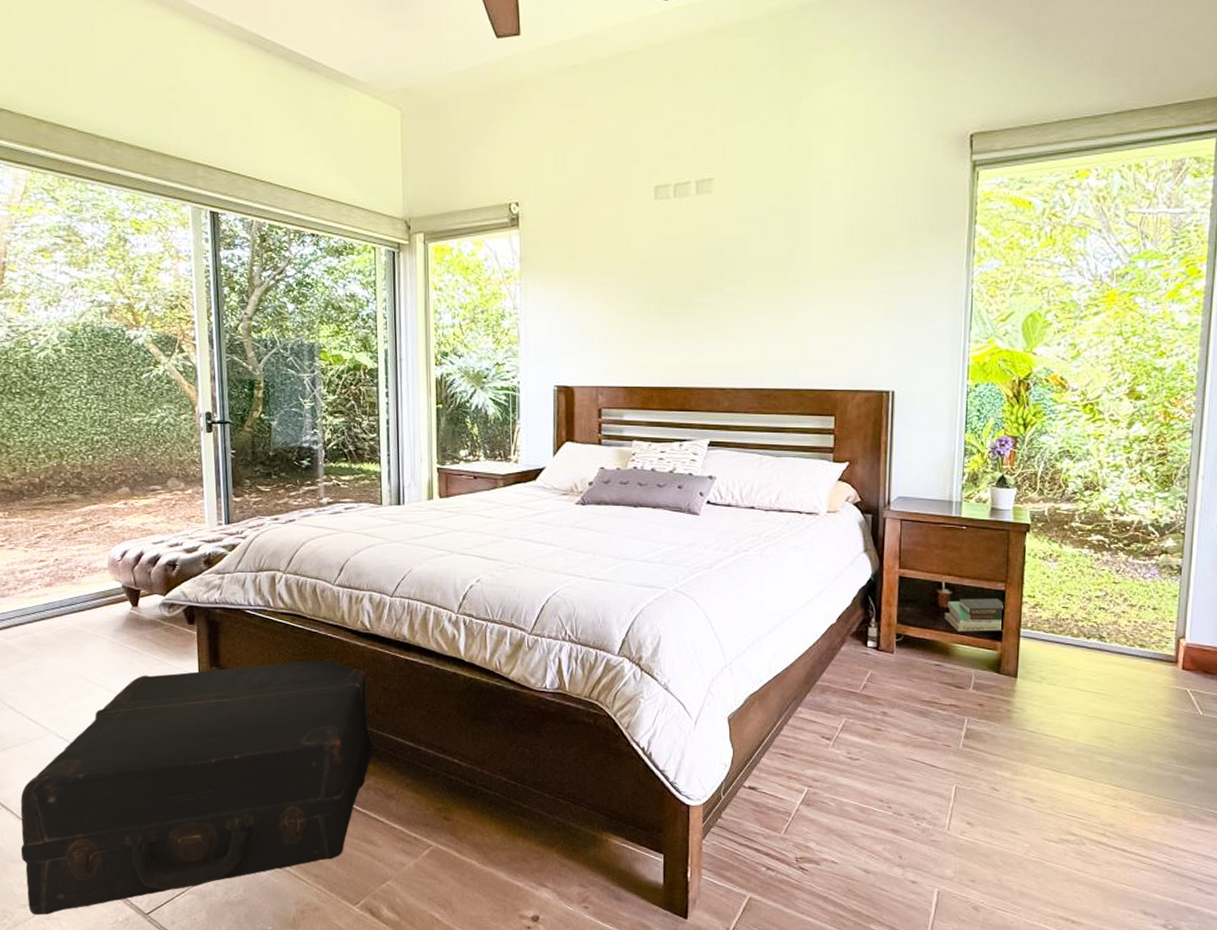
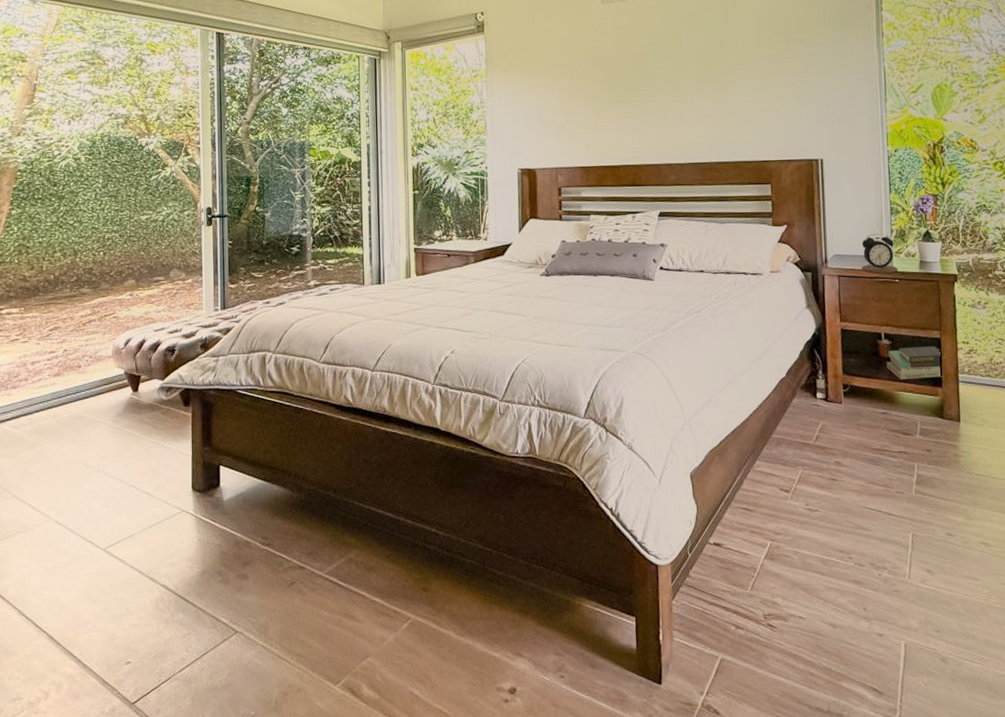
suitcase: present [20,658,374,916] -> none [14,433,356,710]
alarm clock: none [927,476,966,519] -> present [861,234,898,274]

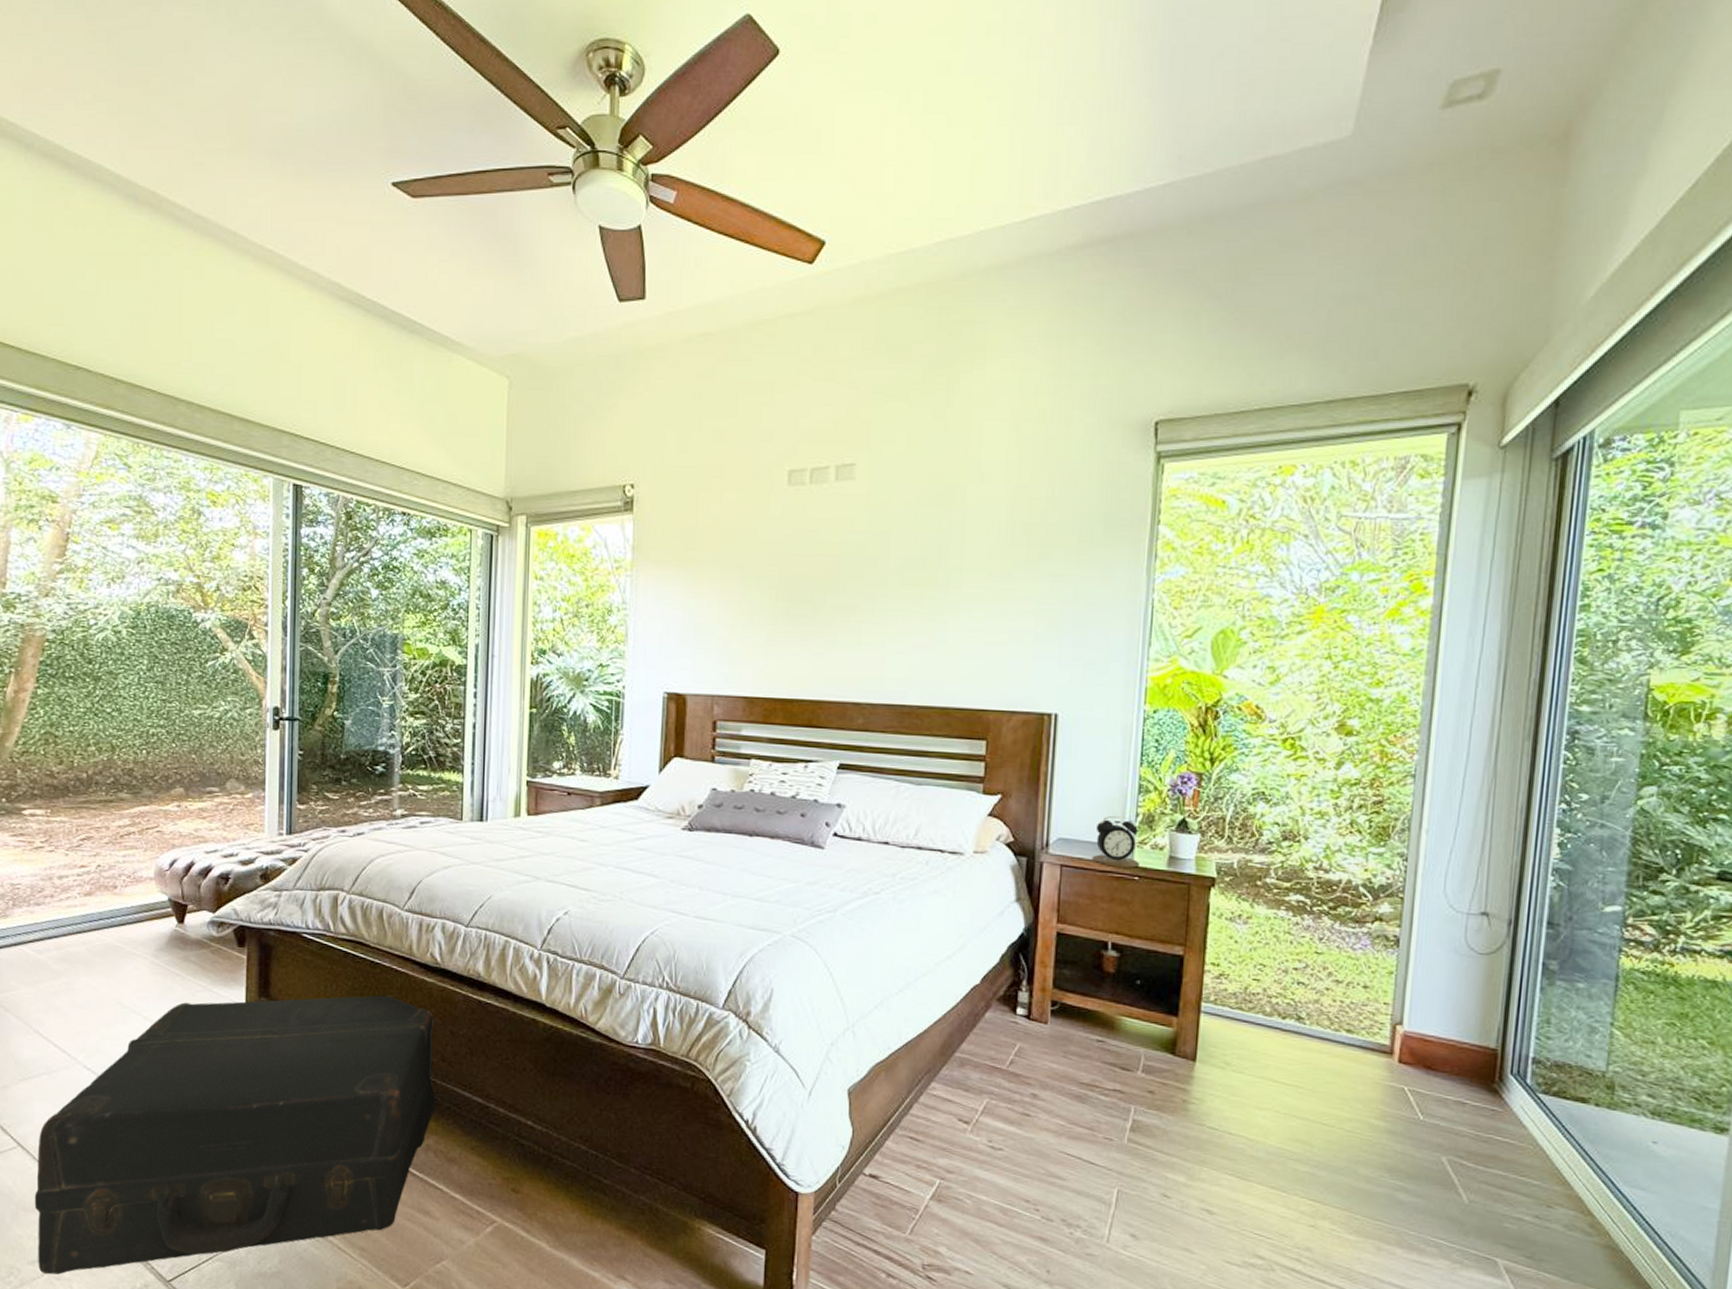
suitcase: none [14,433,356,710] -> present [34,994,437,1275]
books: present [886,346,943,380] -> none [1110,962,1182,1004]

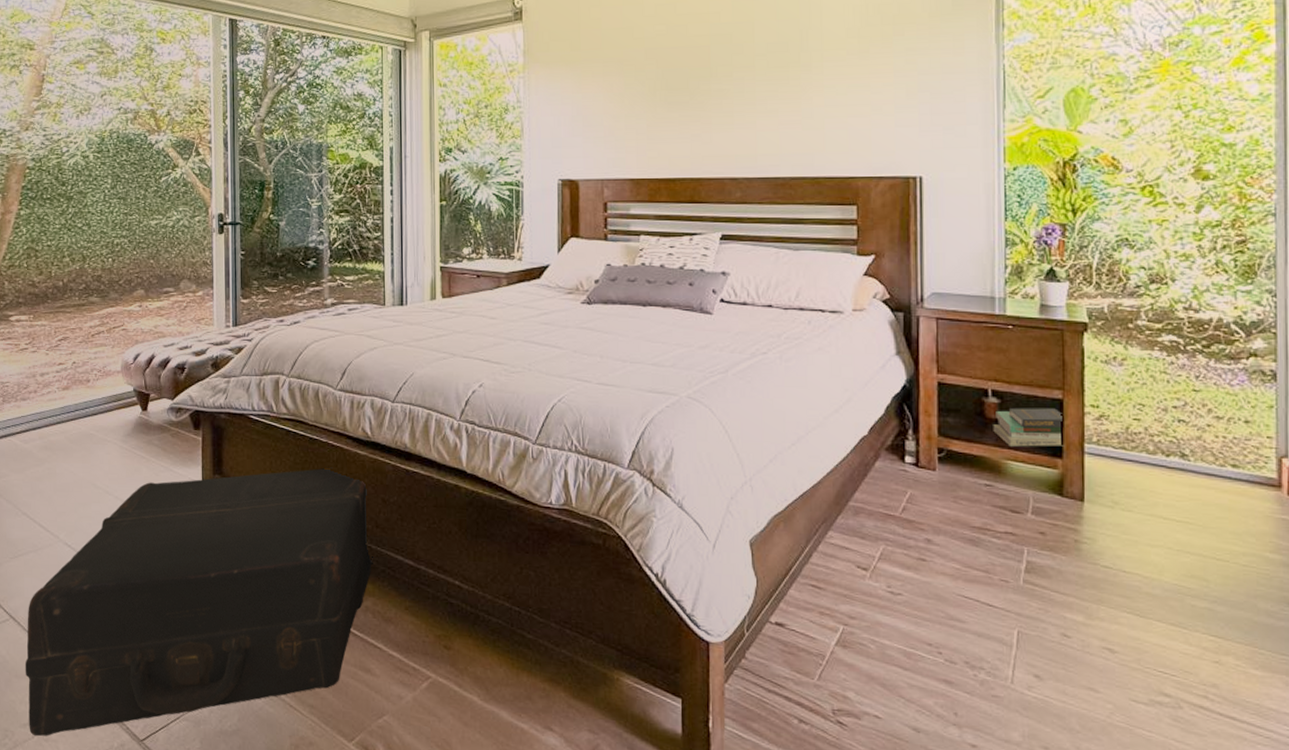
alarm clock: present [1092,816,1139,868] -> none [966,270,1012,317]
books: none [1110,962,1182,1004] -> present [993,407,1064,447]

